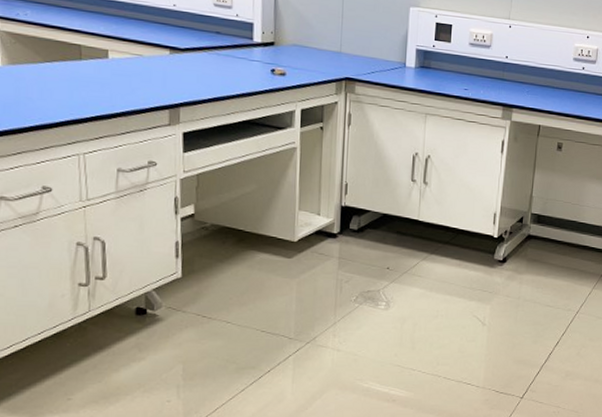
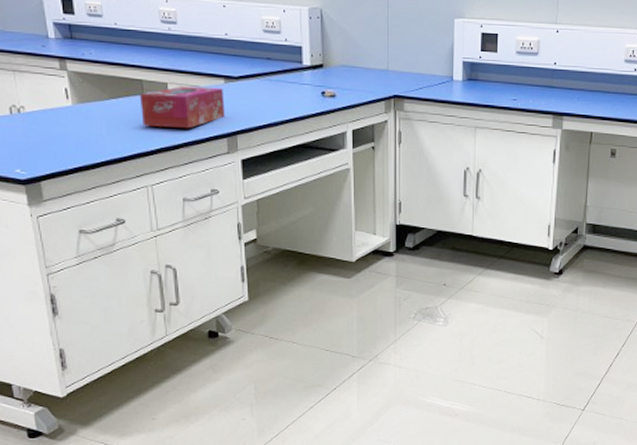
tissue box: none [76,54,169,98] -> present [139,86,225,129]

